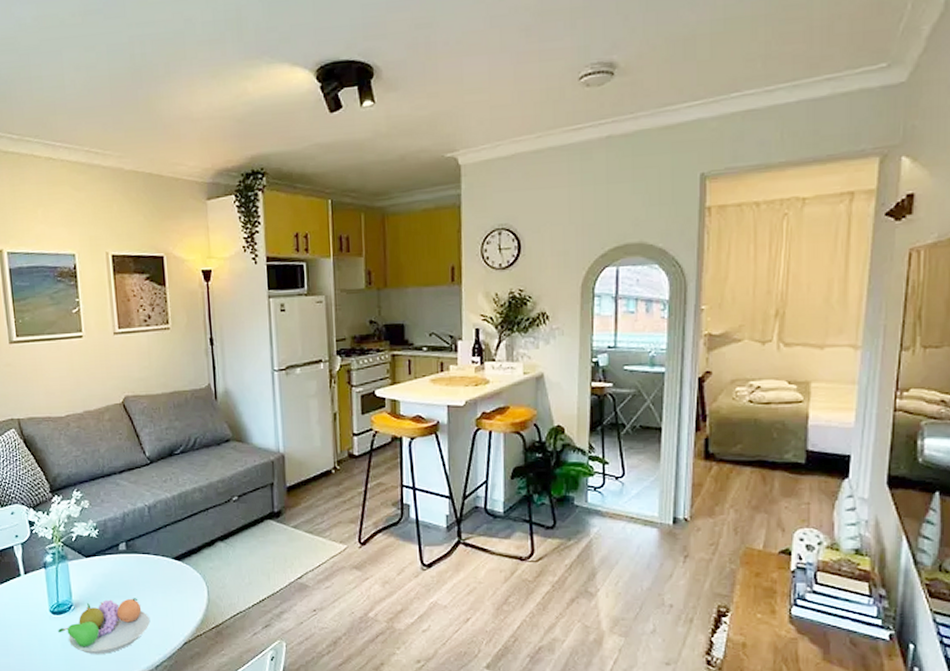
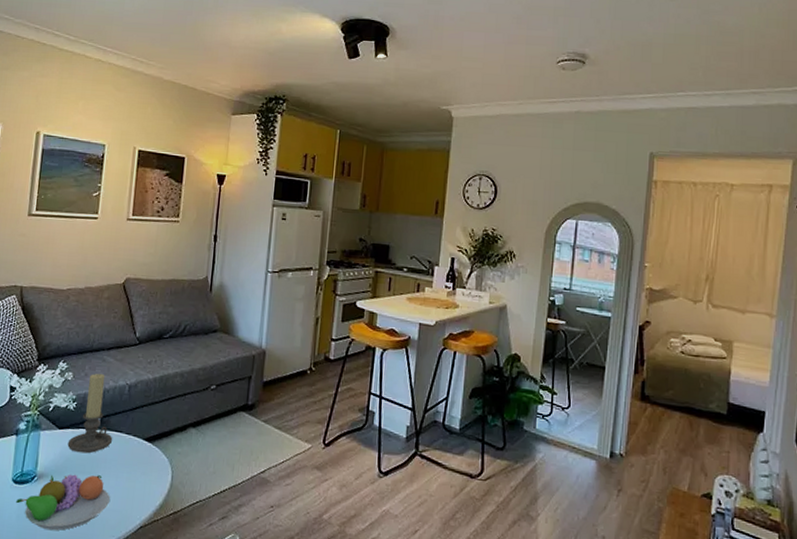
candle holder: none [97,497,142,579] -> present [67,373,113,454]

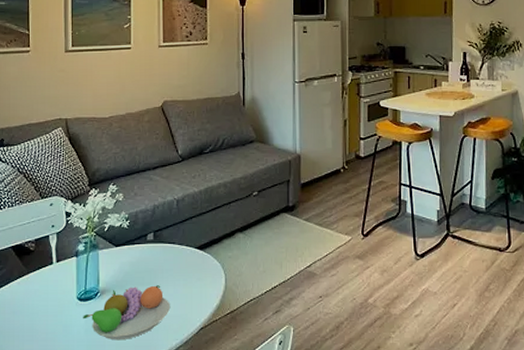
candle holder: present [67,373,113,454] -> none [125,191,167,267]

